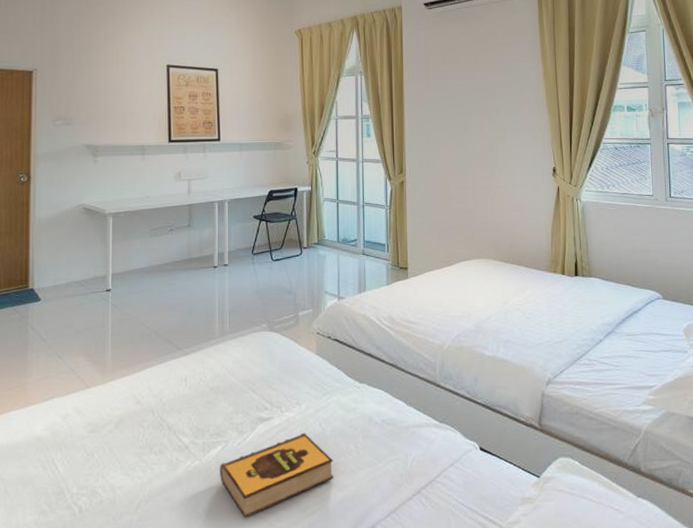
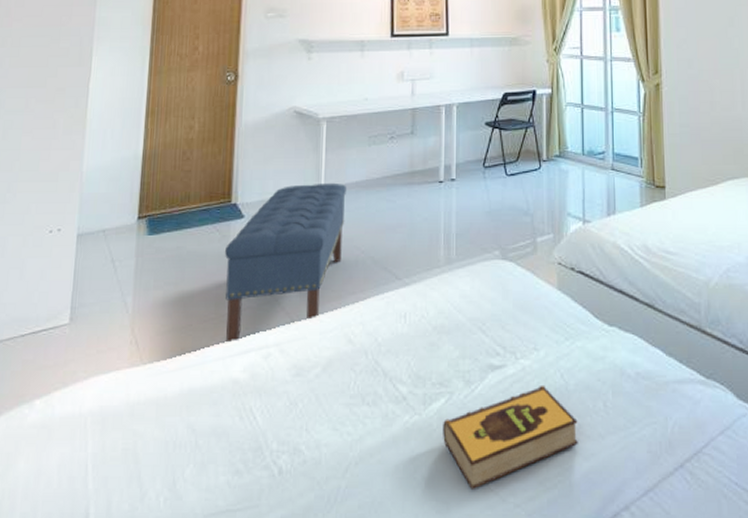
bench: none [24,269,132,407] -> present [224,182,346,343]

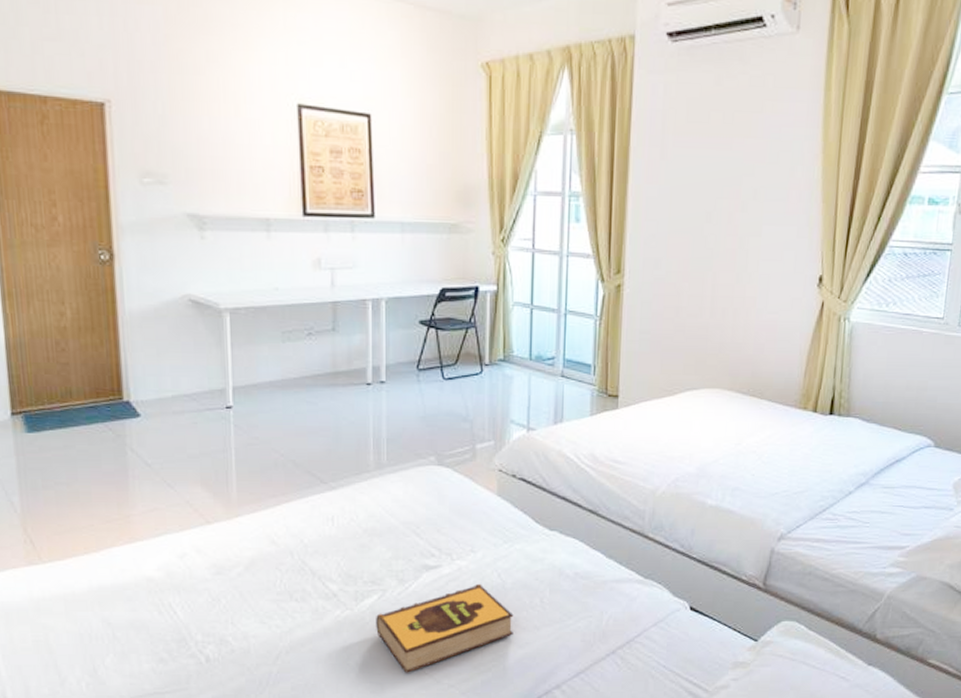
bench: present [224,182,346,343] -> none [121,381,260,543]

